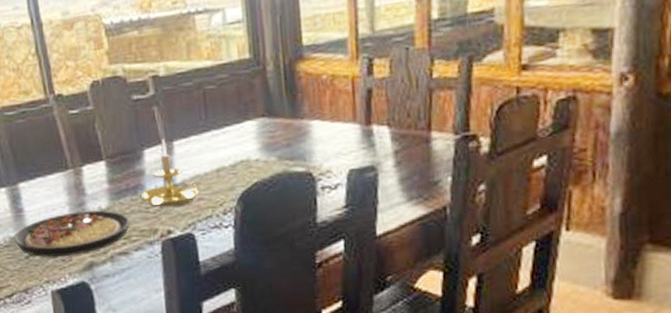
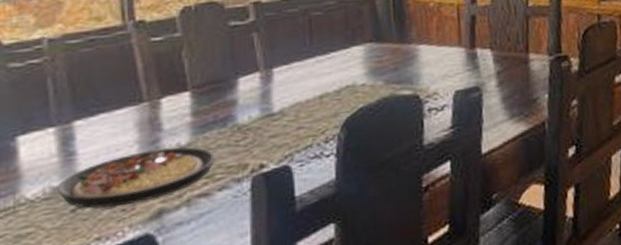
candle holder: present [140,138,201,207] -> none [230,65,301,139]

